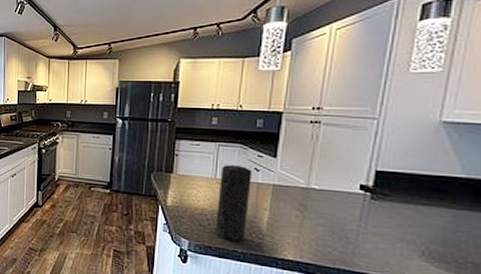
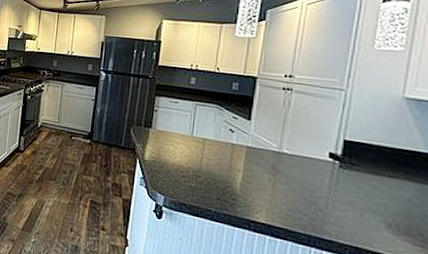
speaker: present [215,165,252,241] -> none [190,124,227,201]

